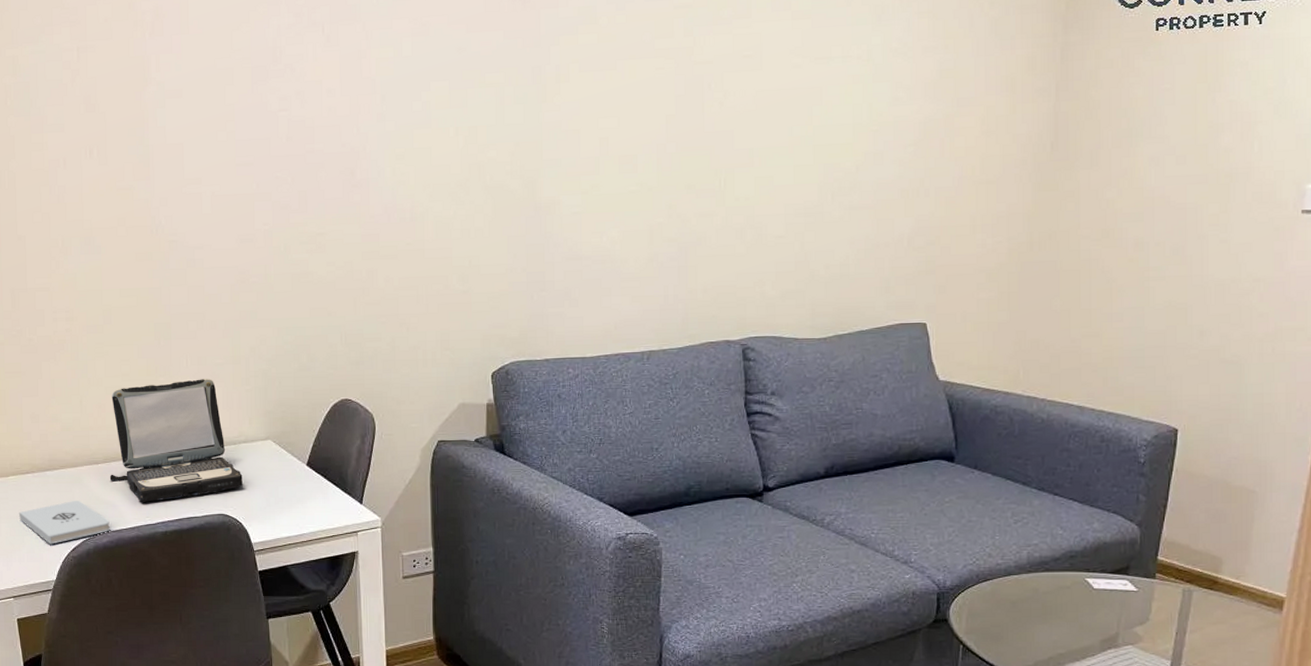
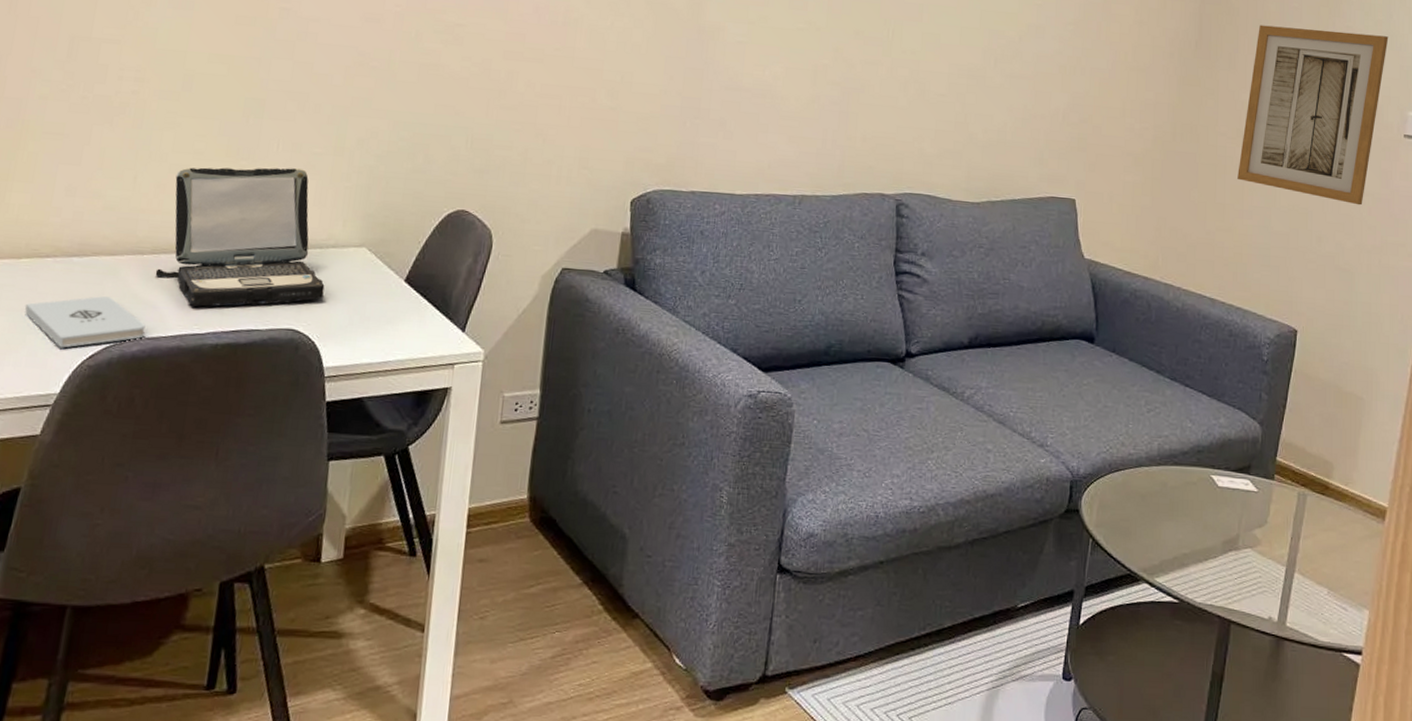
wall art: none [1104,104,1282,293] -> present [1237,25,1389,205]

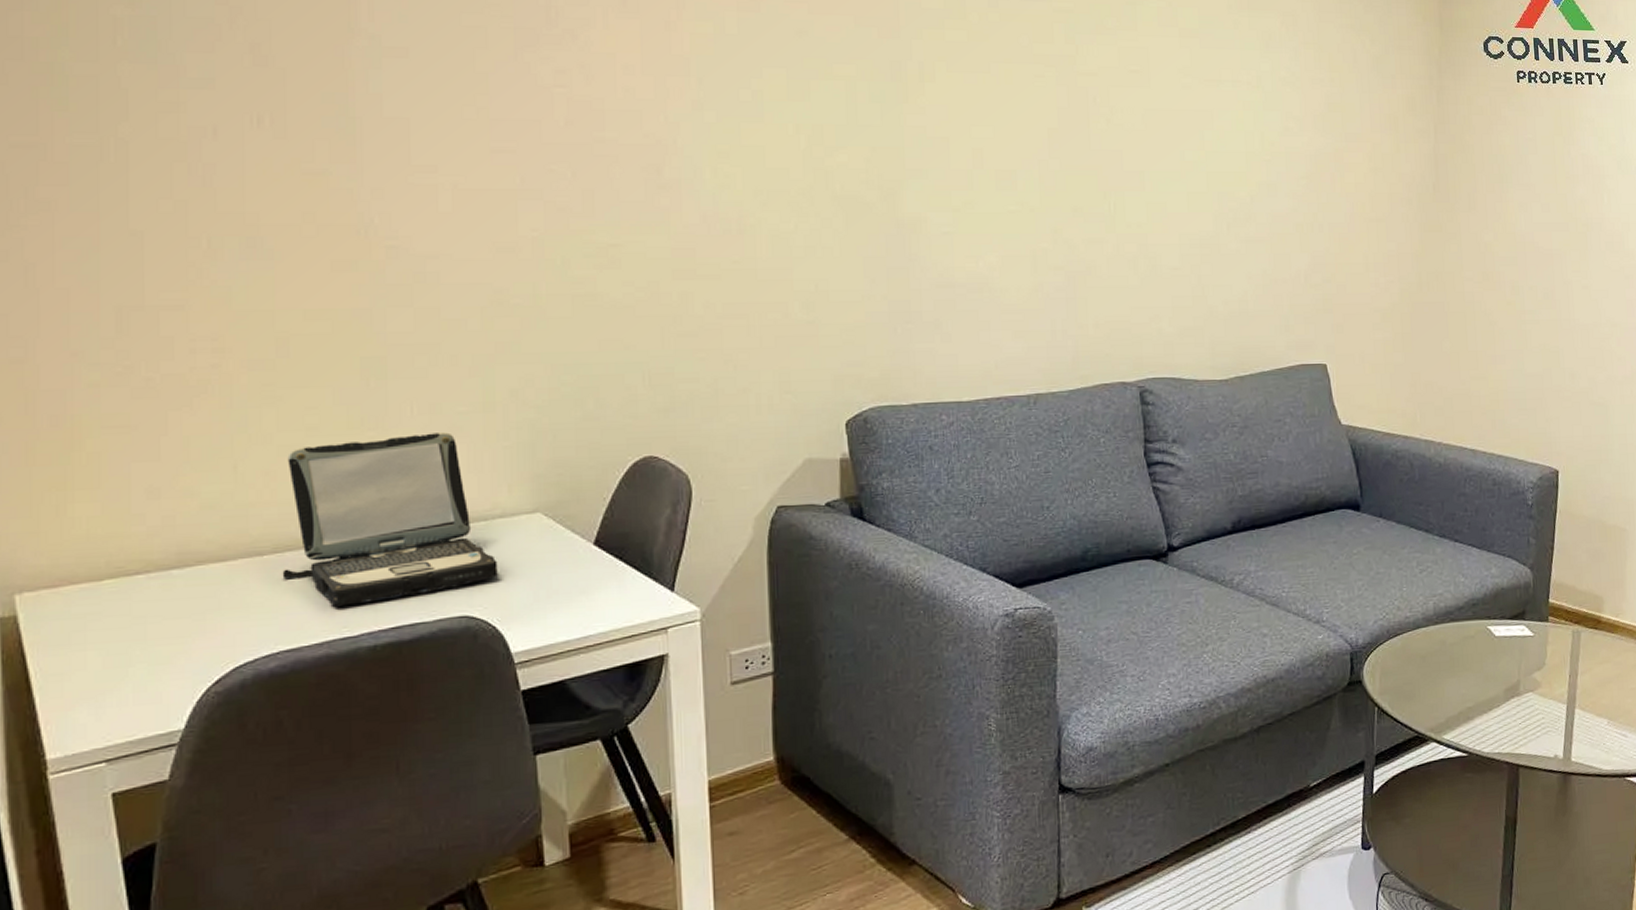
notepad: present [24,296,146,348] -> none [119,610,283,677]
wall art: present [1237,25,1389,205] -> none [1487,160,1623,337]

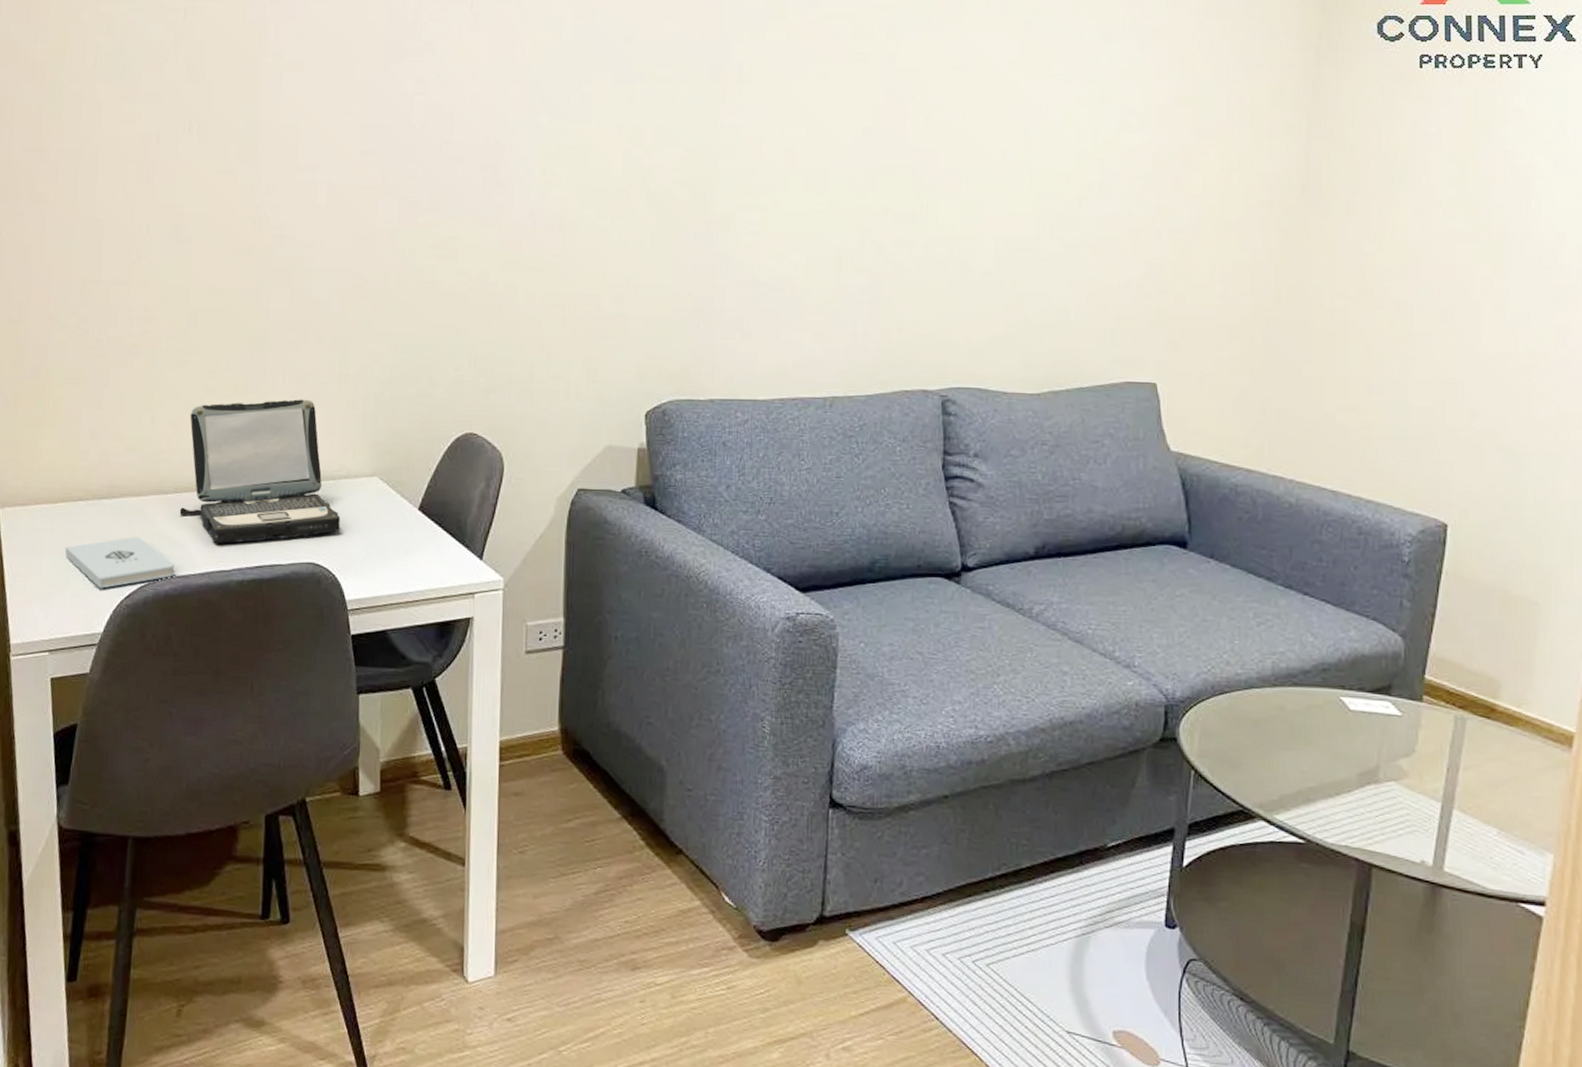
notepad: none [119,610,283,677] -> present [64,537,176,589]

